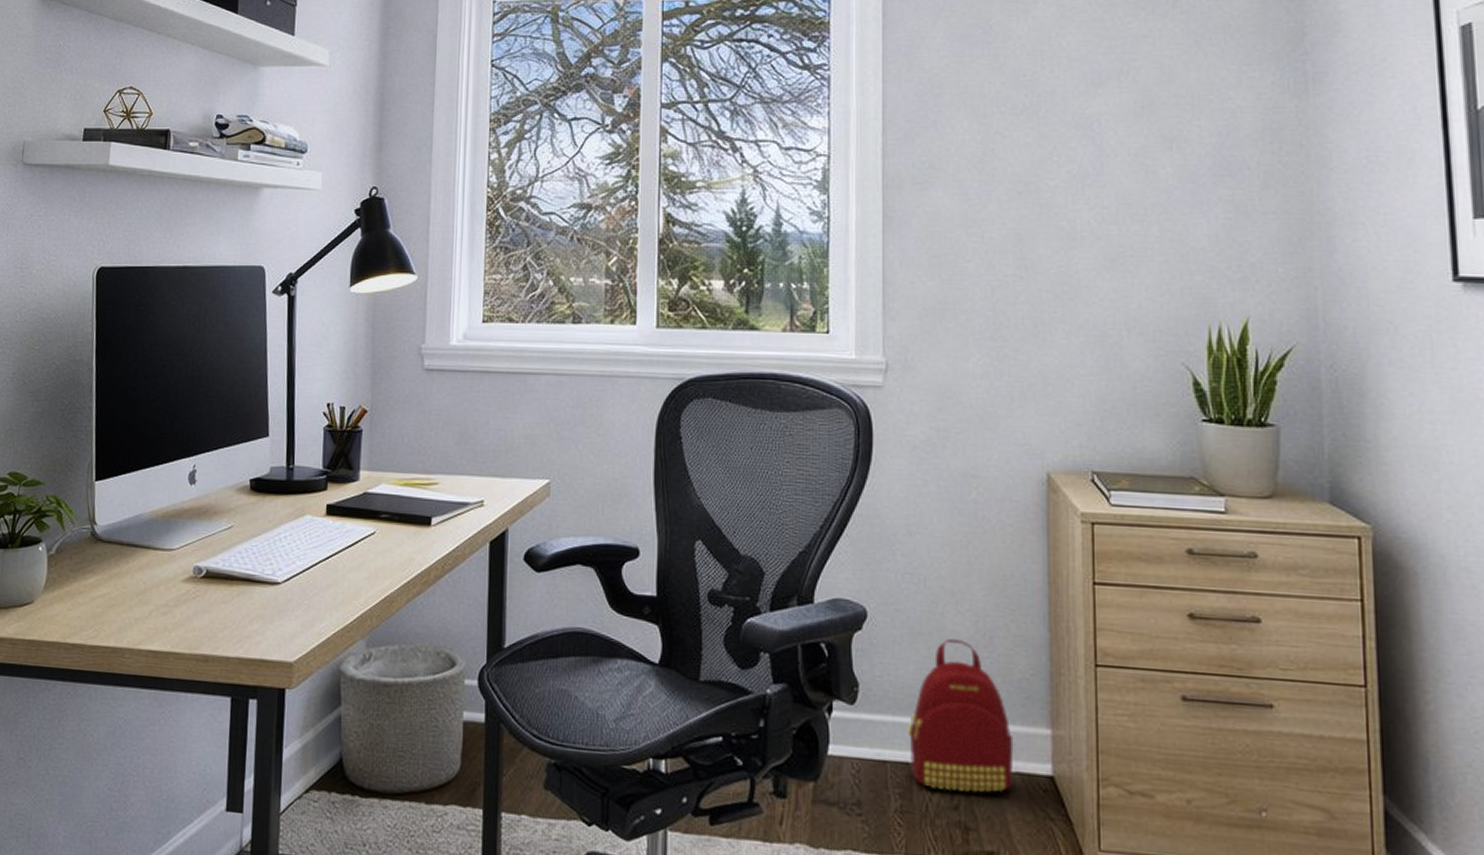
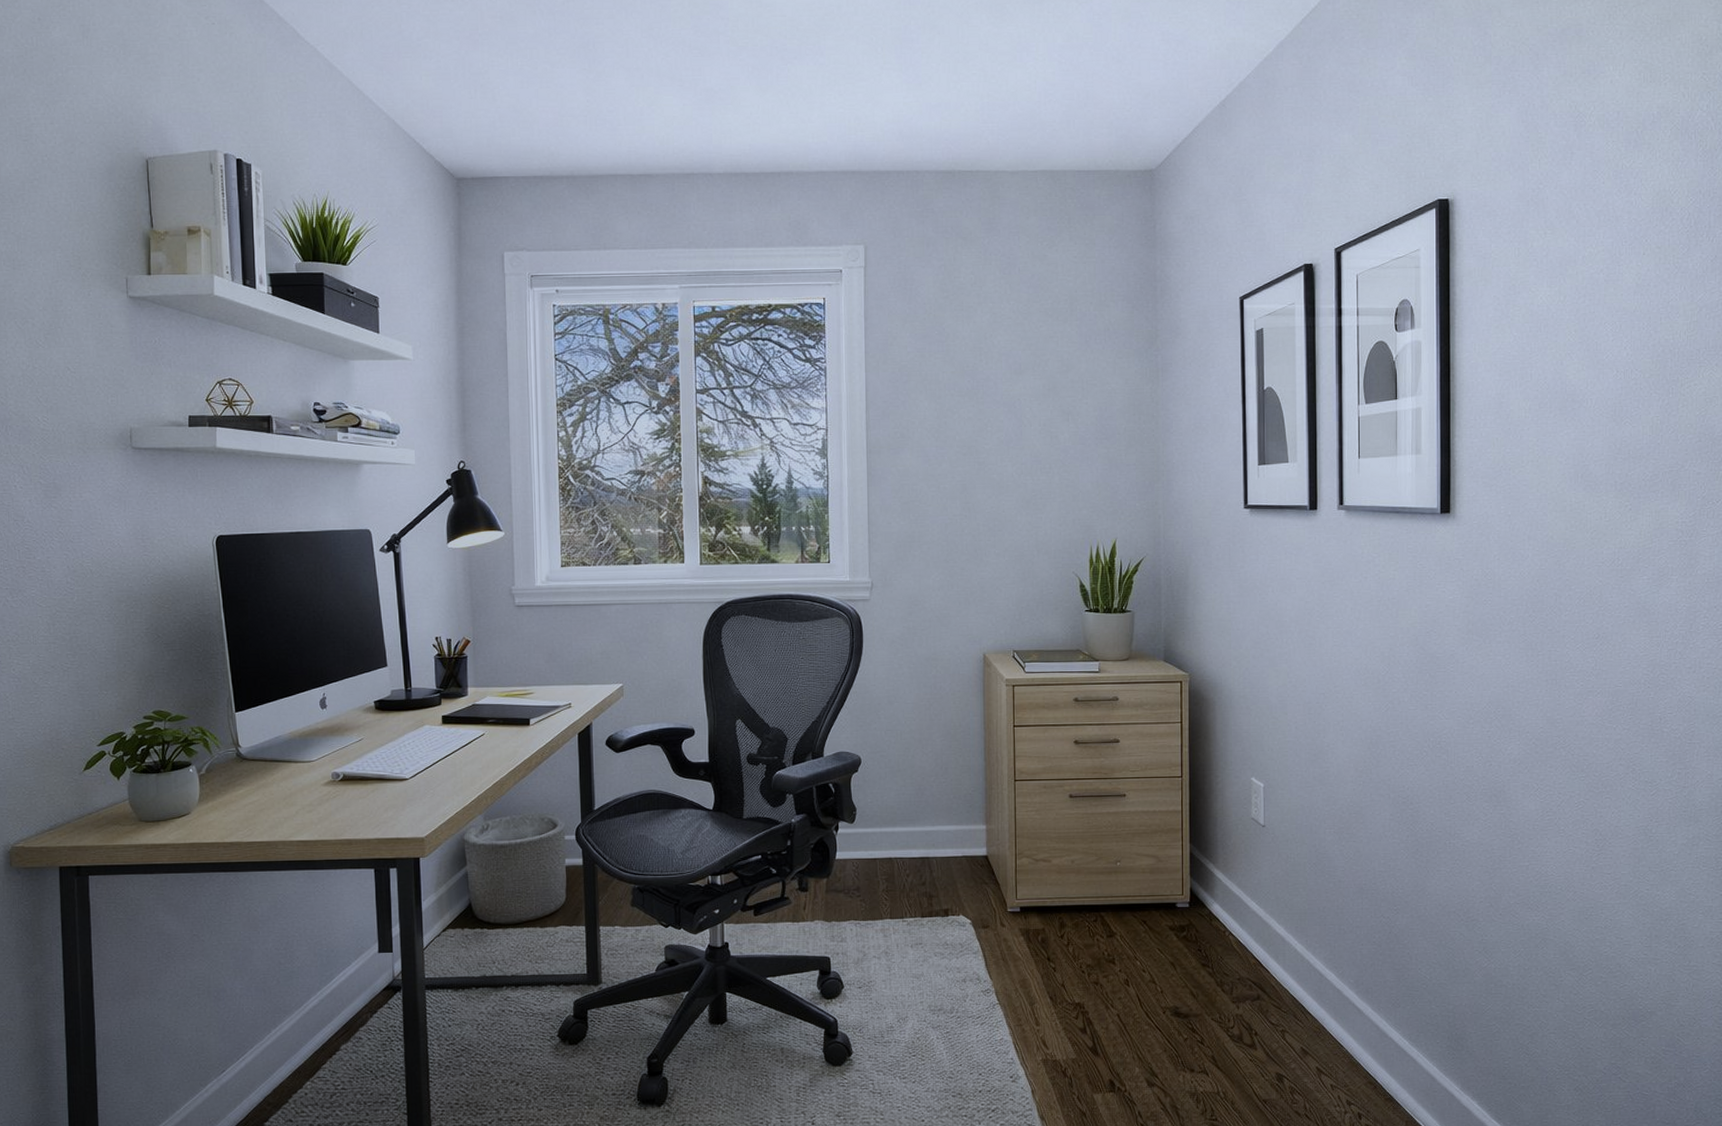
backpack: present [907,638,1014,793] -> none [890,771,962,873]

